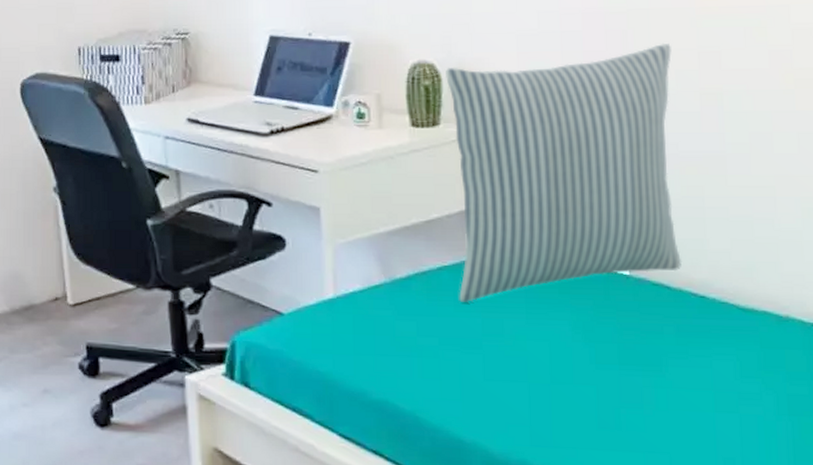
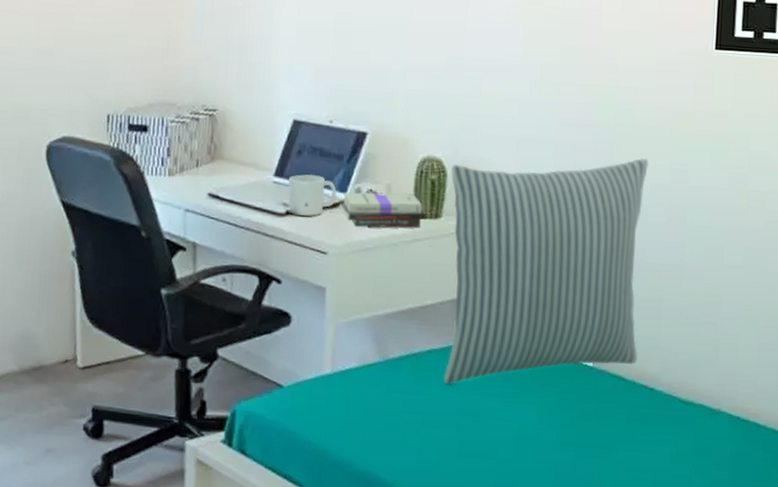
mug: none [269,90,323,135] -> present [288,174,337,217]
books: none [327,101,422,142] -> present [339,192,426,228]

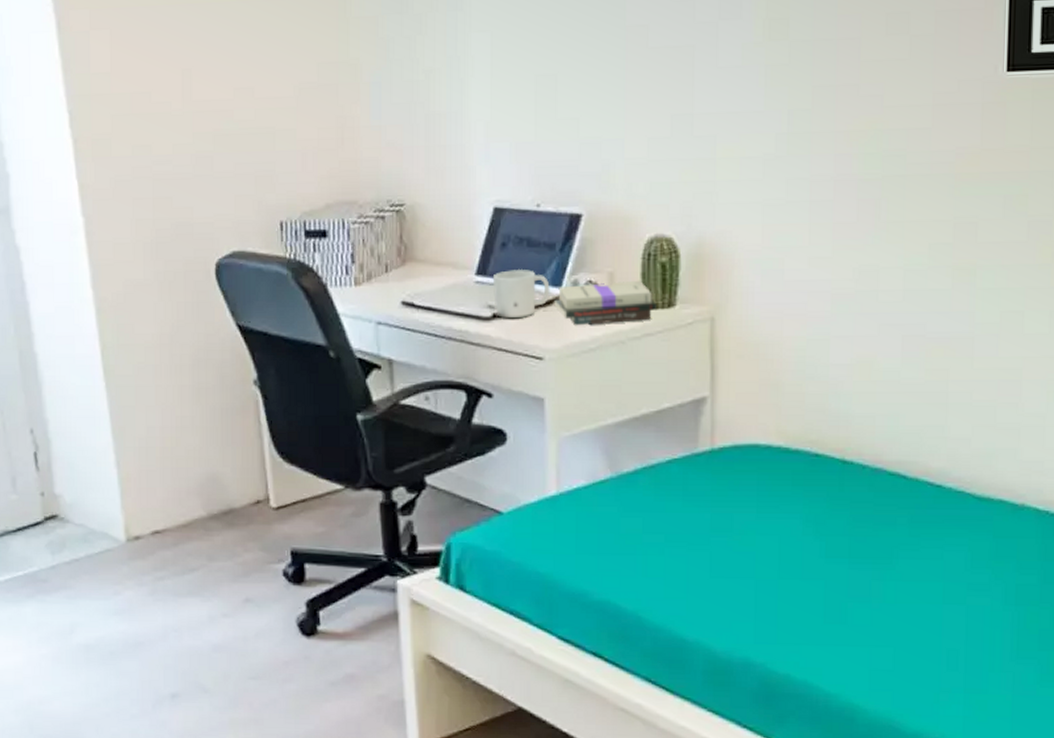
pillow: present [443,158,648,384] -> none [684,213,926,497]

